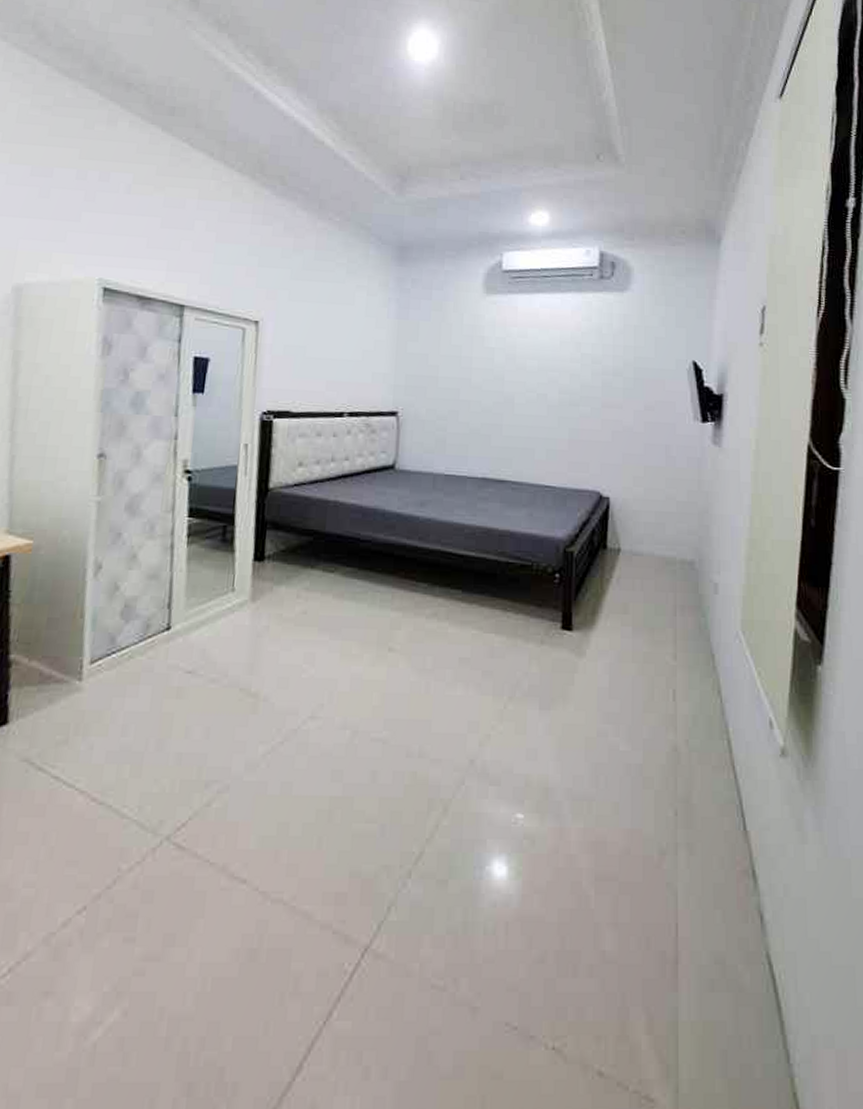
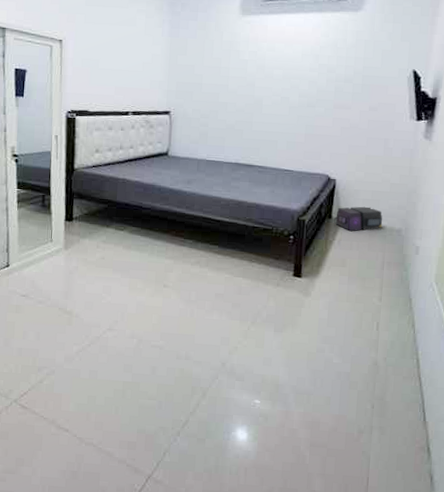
air purifier: none [610,532,671,565] -> present [334,206,383,231]

